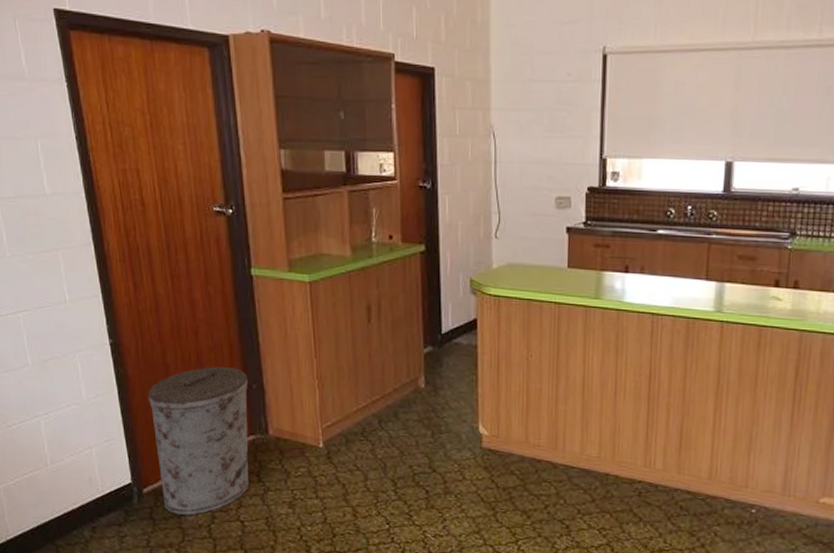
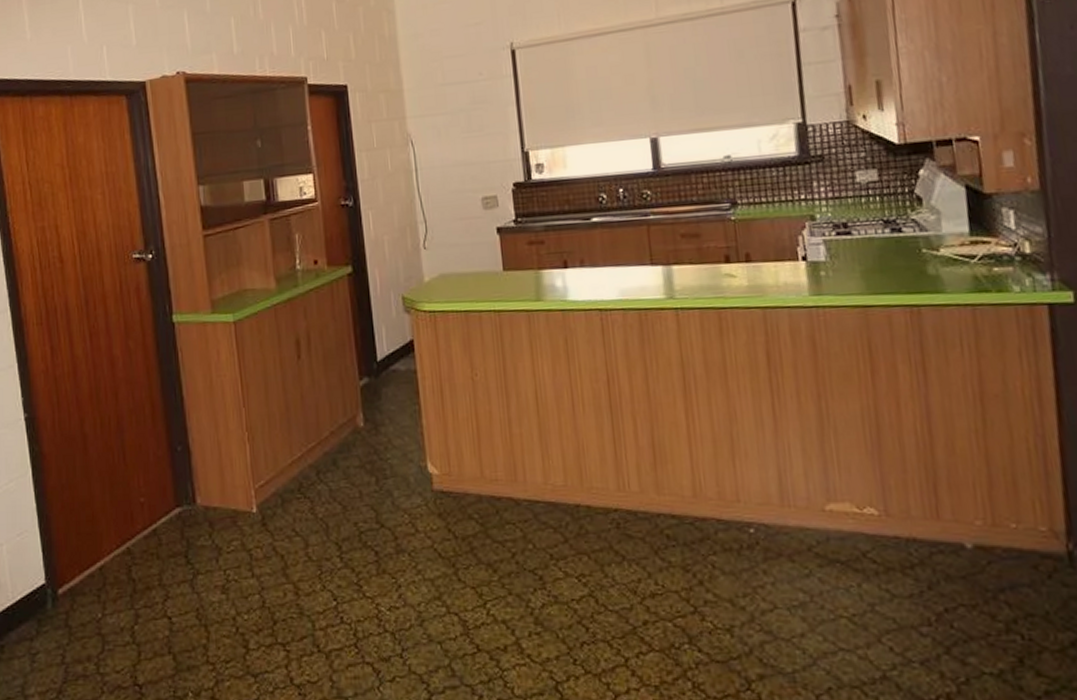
trash can: present [148,366,250,515] -> none [64,429,177,617]

